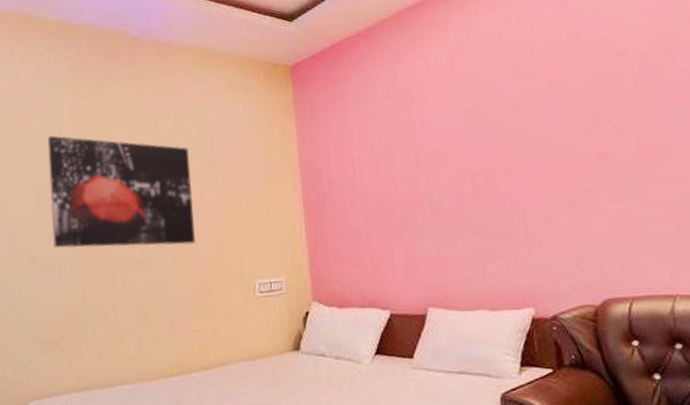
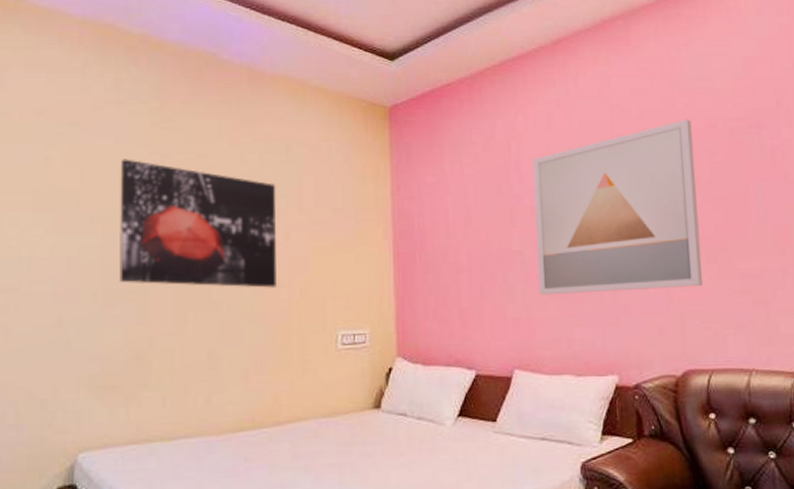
wall art: none [435,49,618,235] -> present [532,119,703,296]

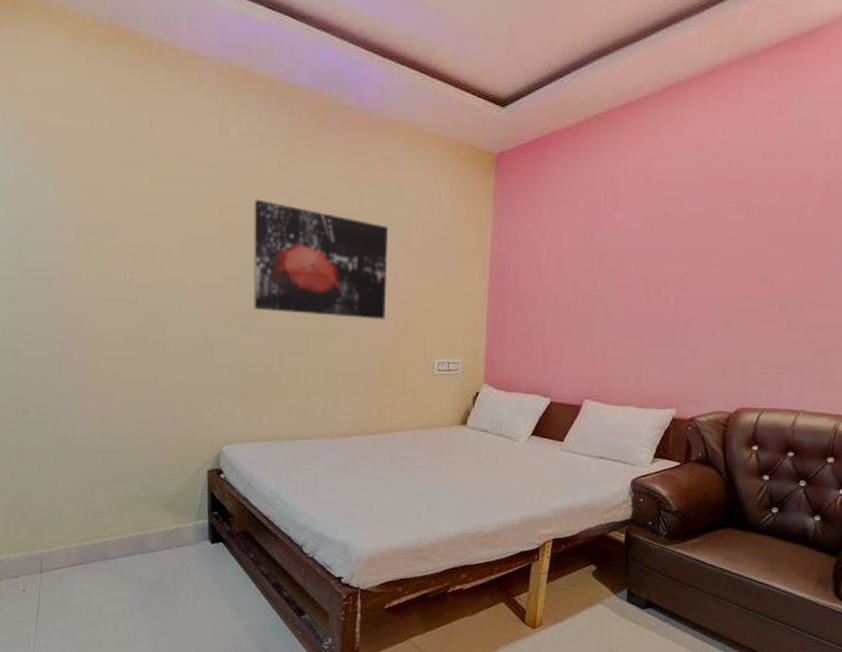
wall art: present [532,119,703,296] -> none [615,172,789,337]

